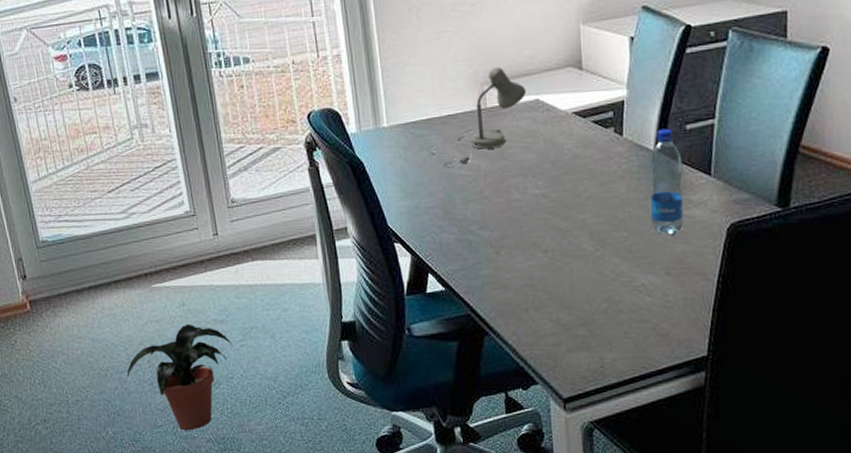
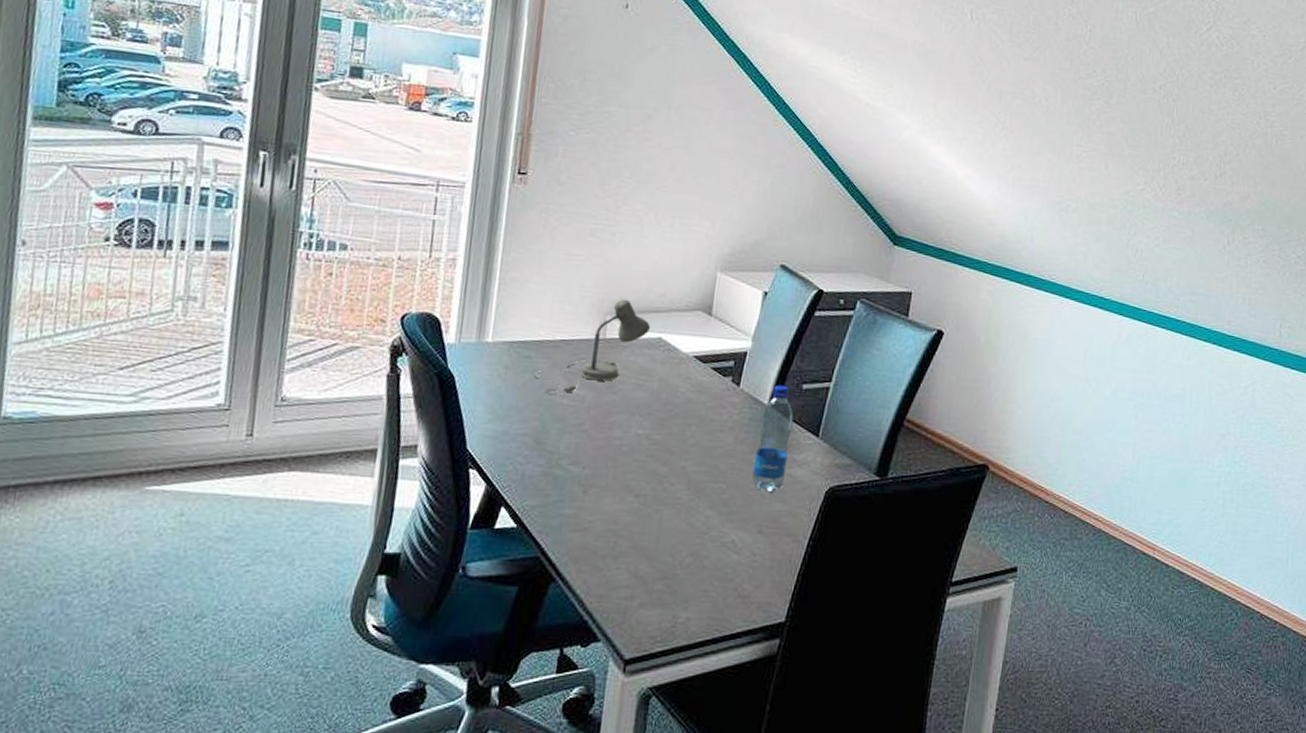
potted plant: present [126,323,233,431] -> none [73,538,235,675]

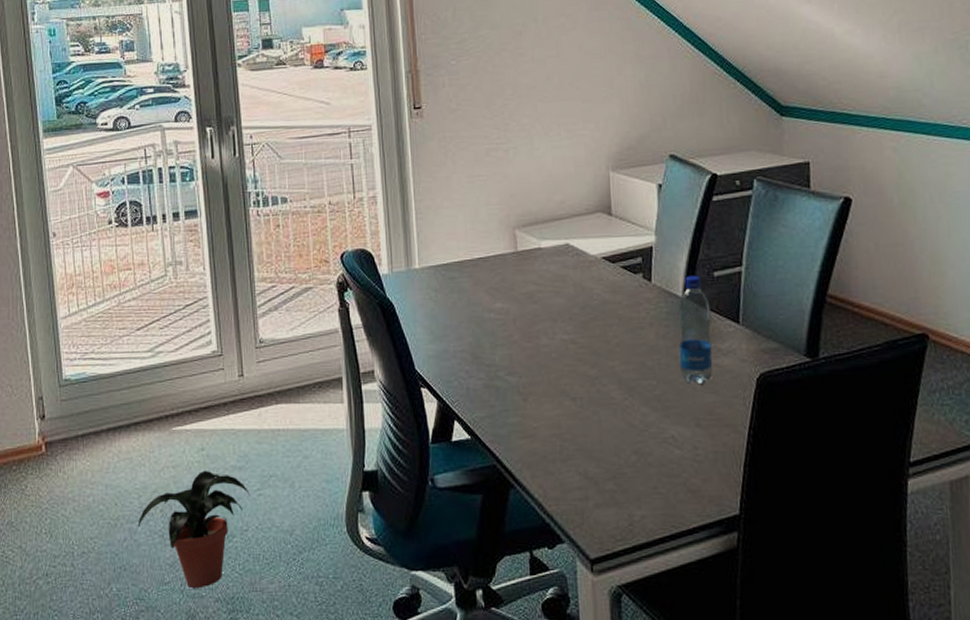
potted plant: none [73,538,235,675] -> present [137,470,250,589]
desk lamp: present [534,299,650,395] -> none [460,211,556,311]

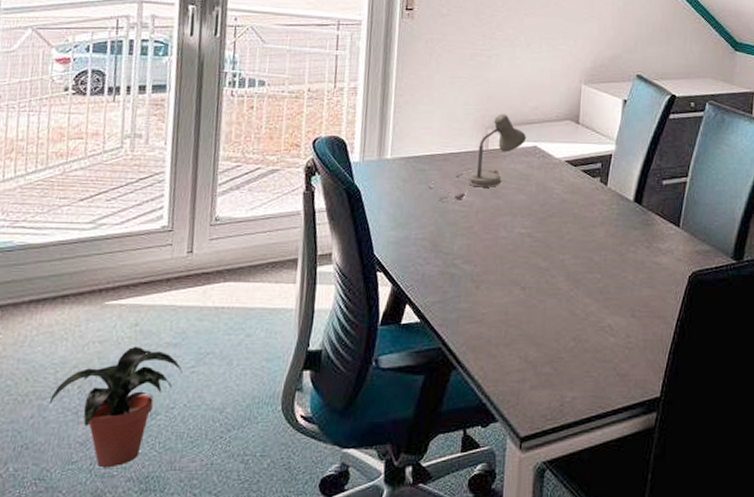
desk lamp: none [460,211,556,311] -> present [428,114,526,203]
bottle: present [677,275,713,385] -> none [623,182,656,280]

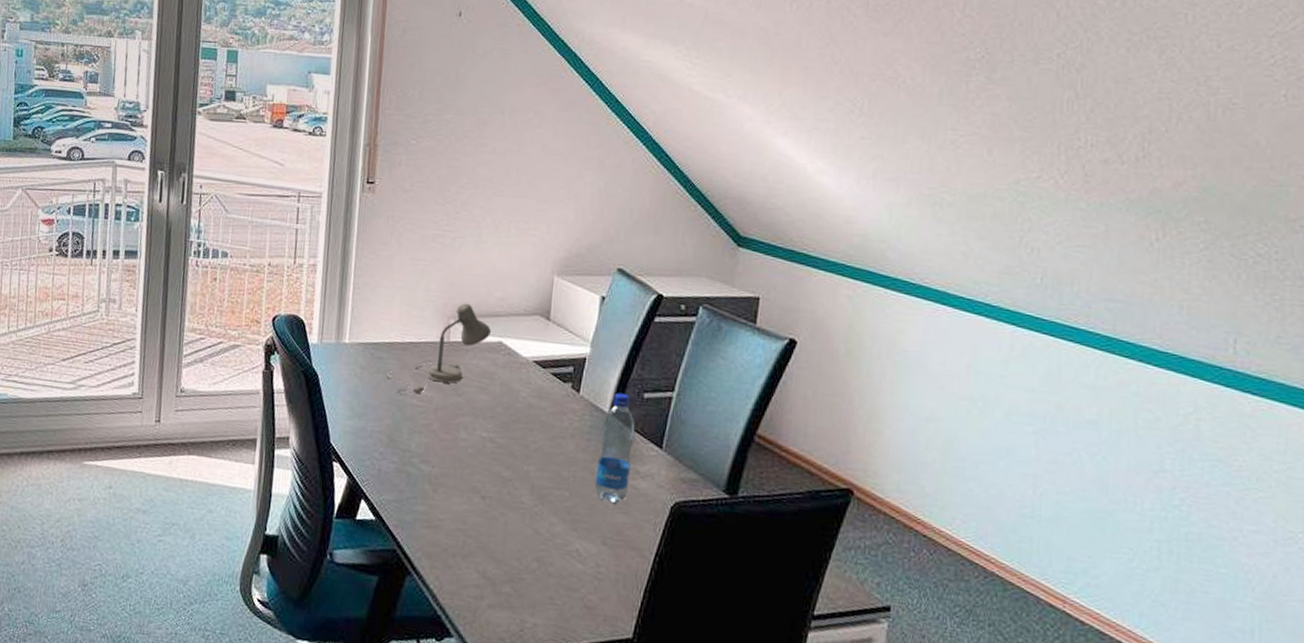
potted plant: present [48,346,182,468] -> none [36,508,150,622]
bottle: none [623,182,656,280] -> present [595,392,635,504]

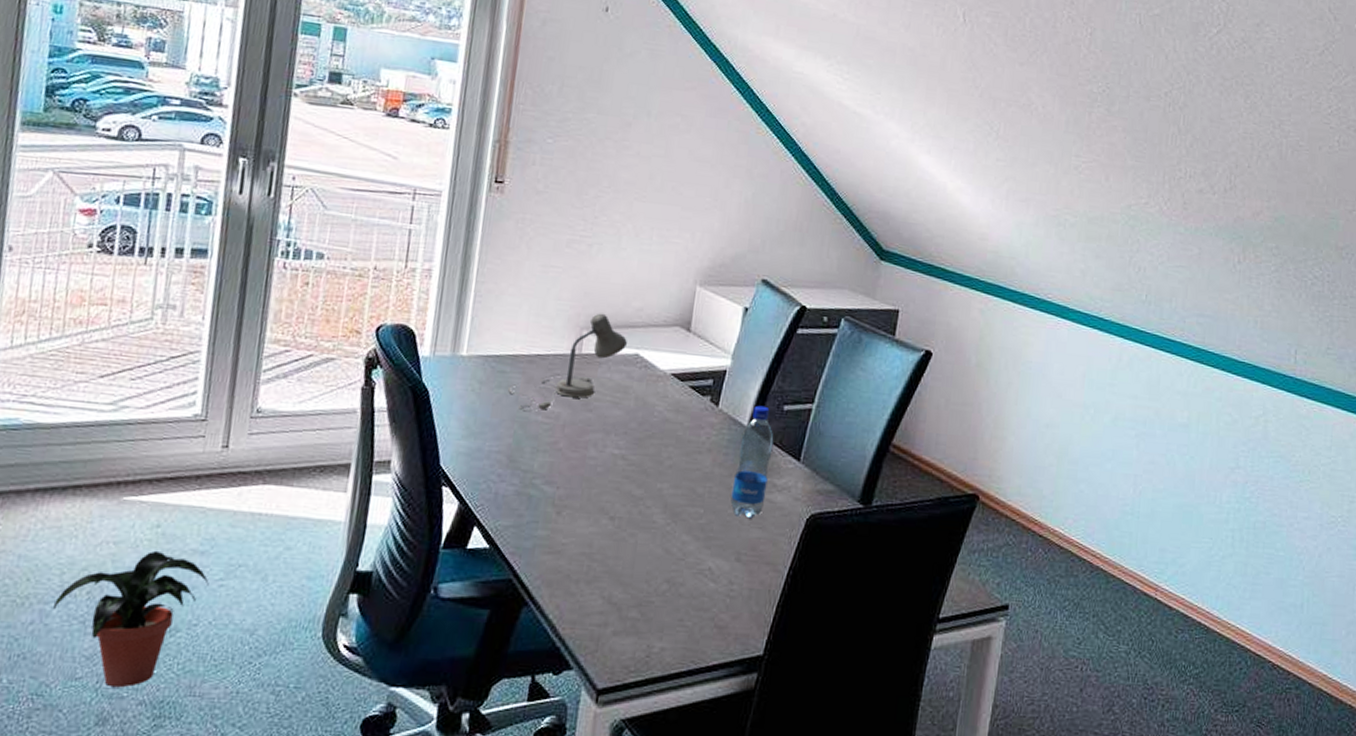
potted plant: none [36,508,150,622] -> present [52,550,209,688]

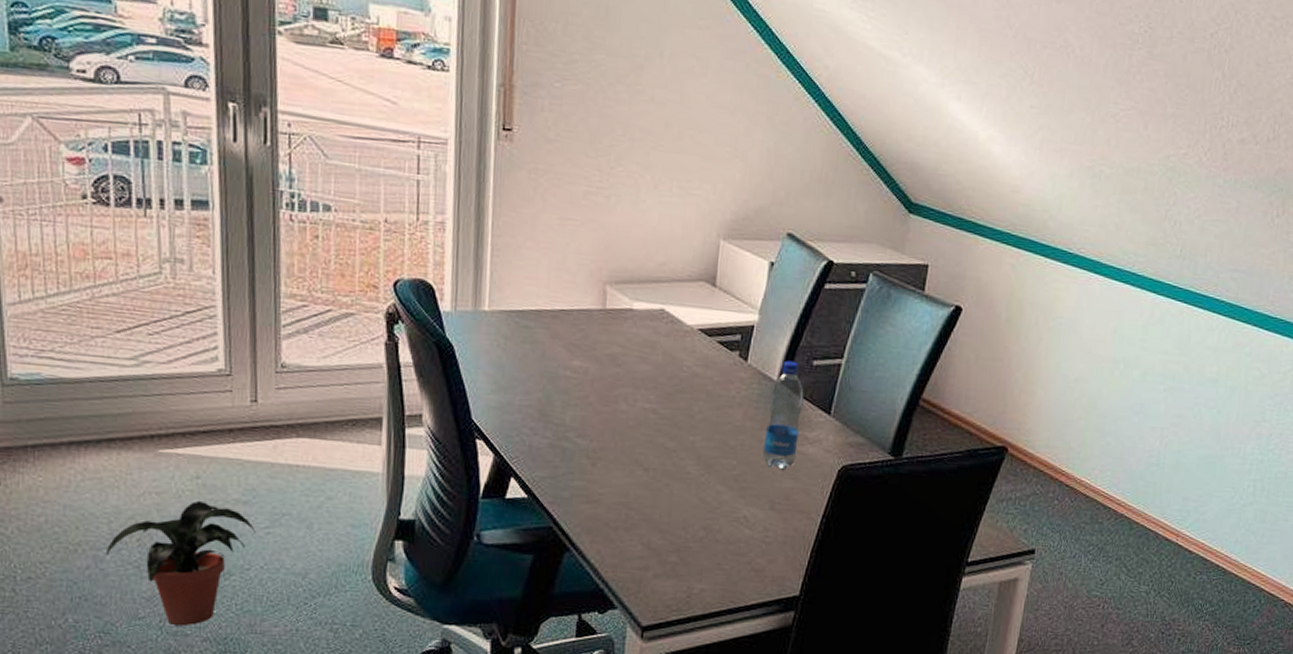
desk lamp: present [508,313,627,412] -> none [534,267,652,367]

